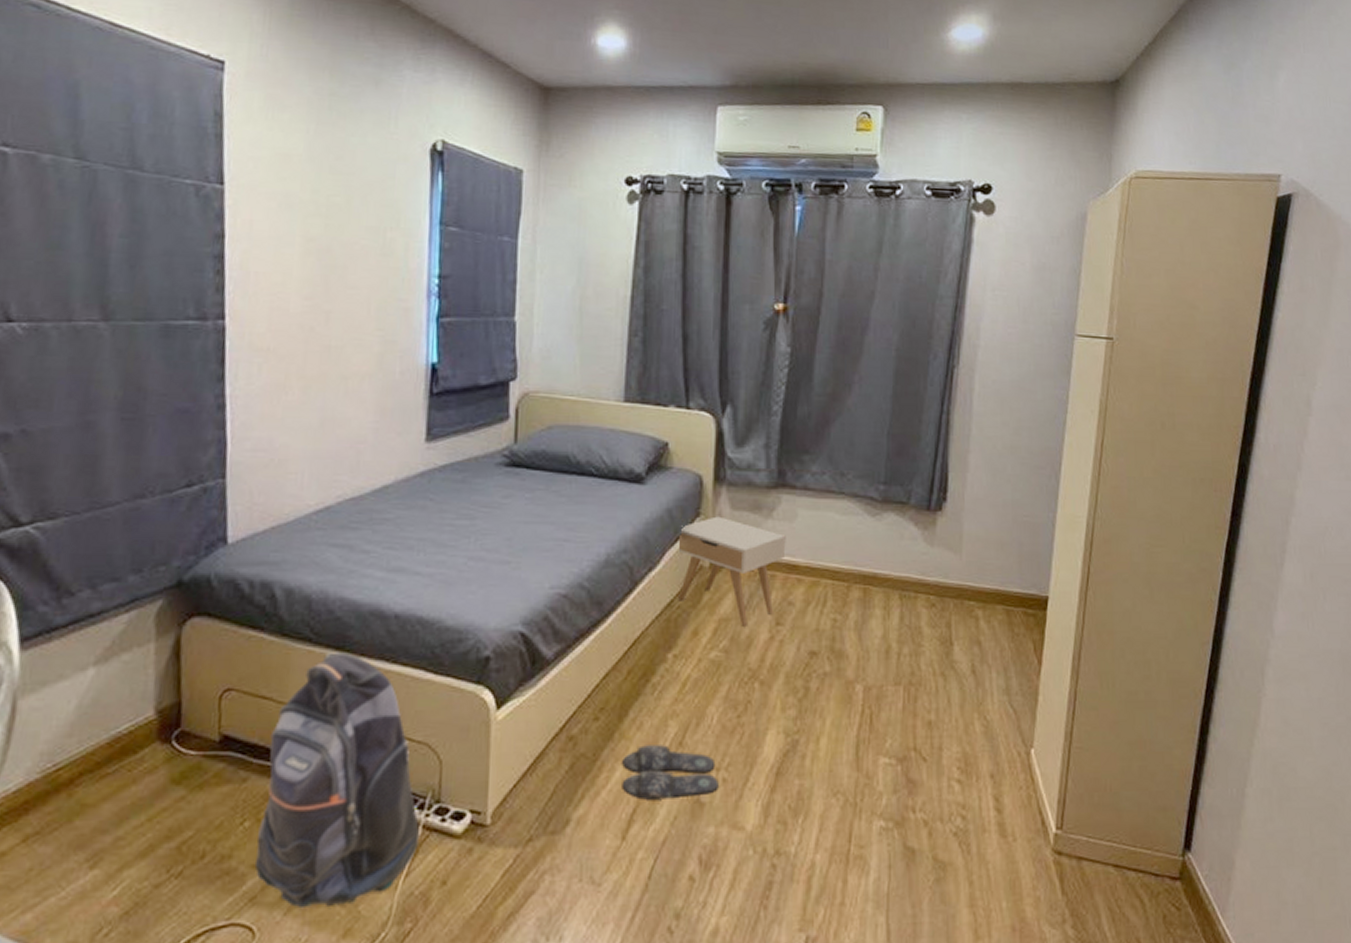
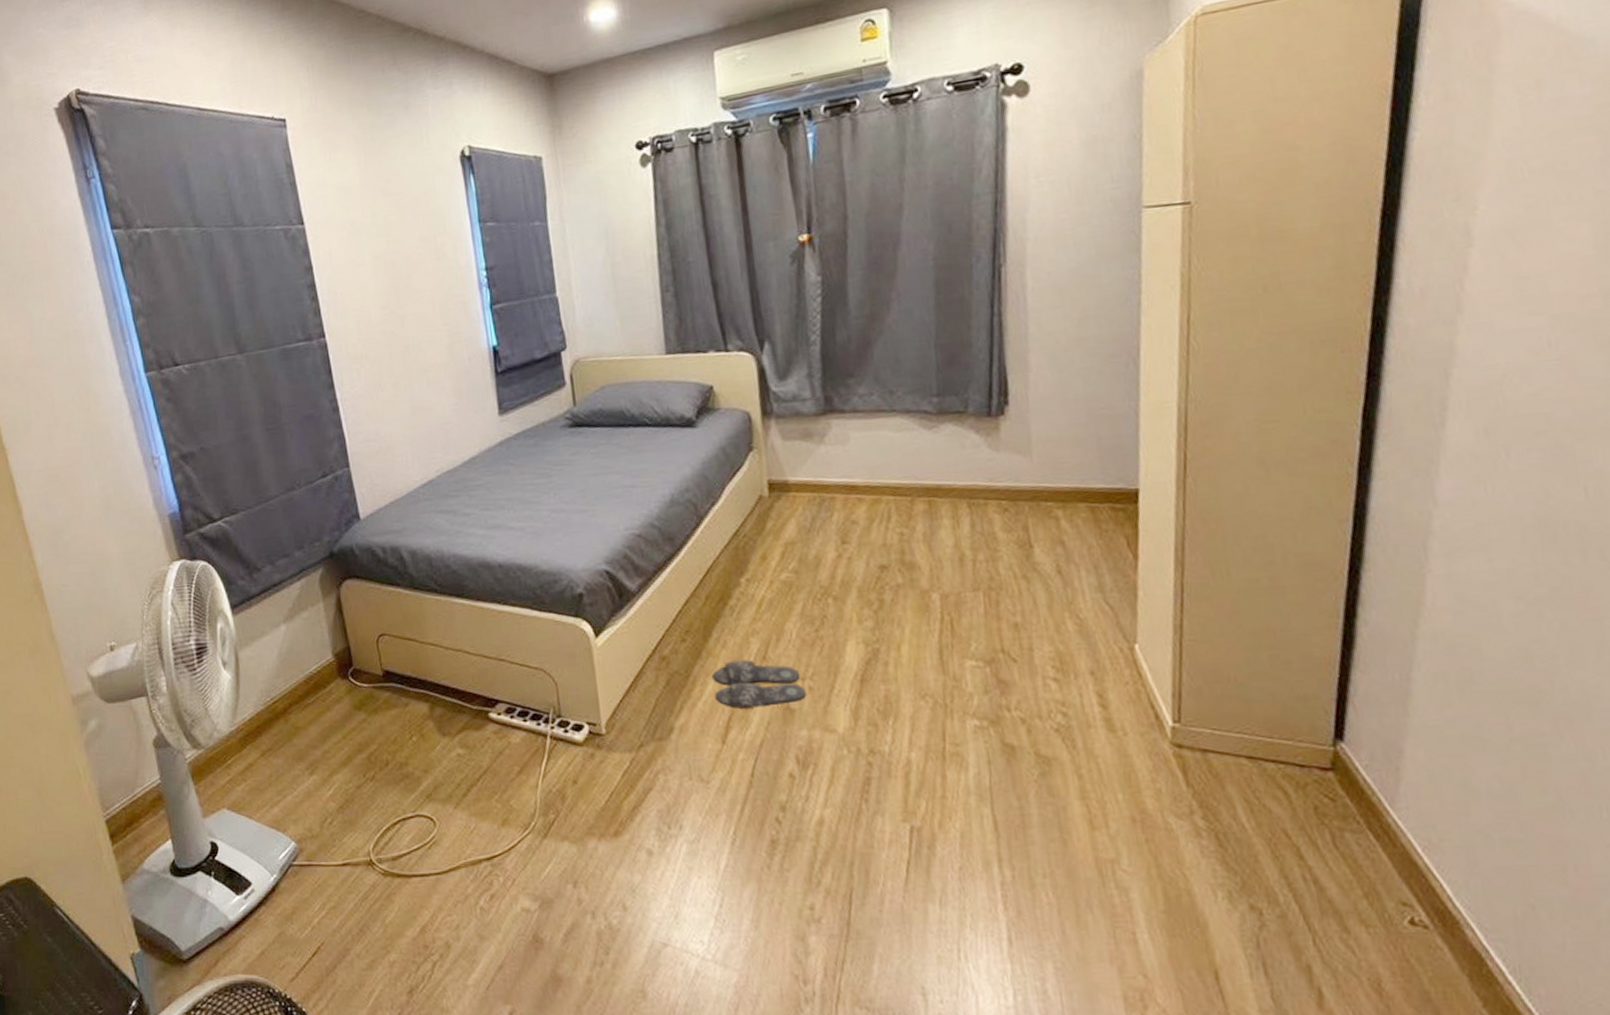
backpack: present [254,652,421,907] -> none [419,598,550,802]
nightstand: present [678,516,786,626] -> none [736,448,842,548]

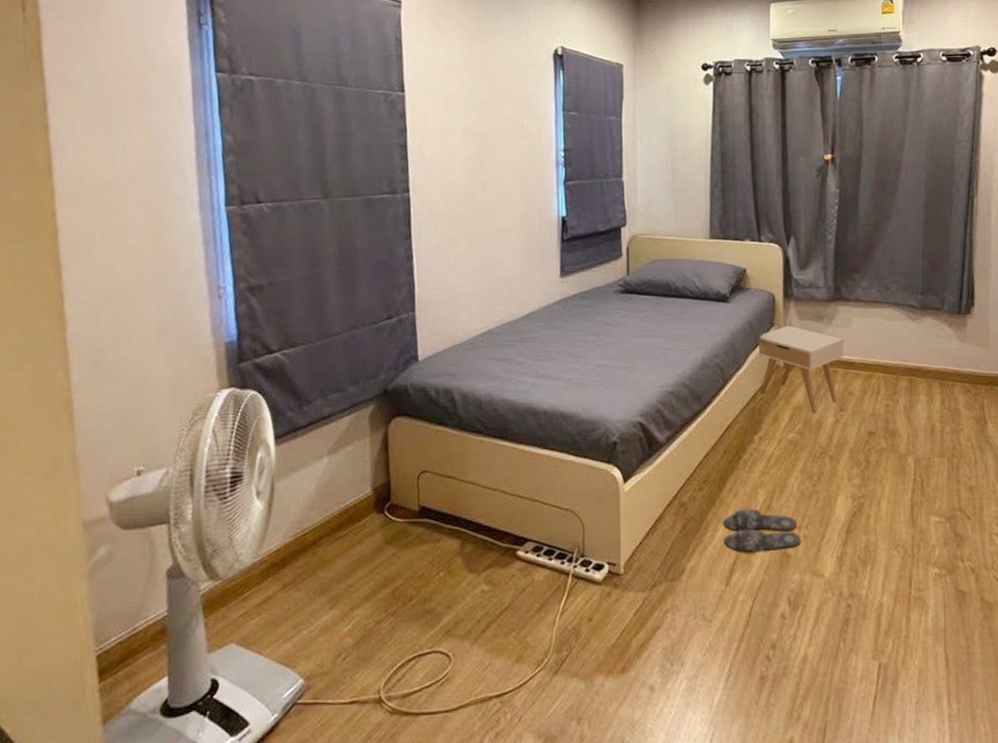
nightstand: none [736,448,842,548] -> present [758,325,844,413]

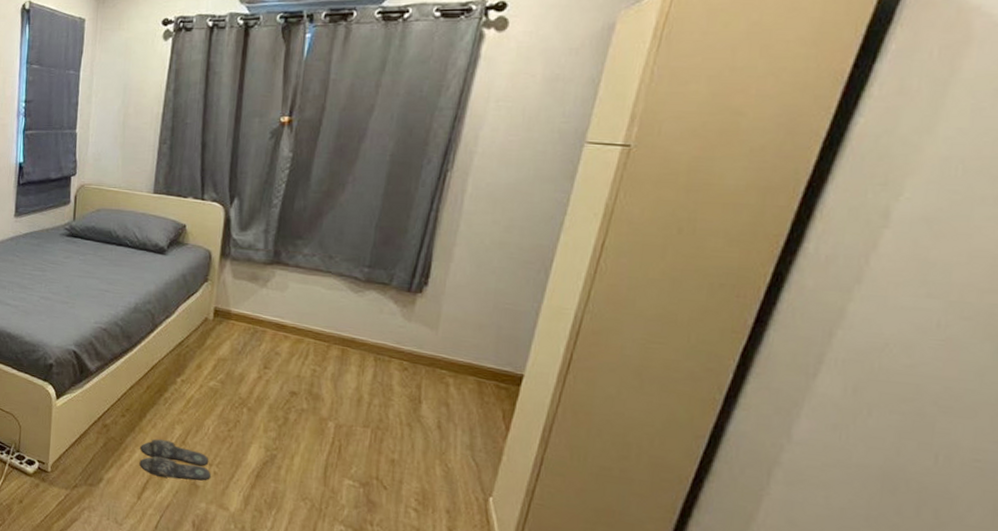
nightstand: present [758,325,844,413] -> none [187,282,277,367]

